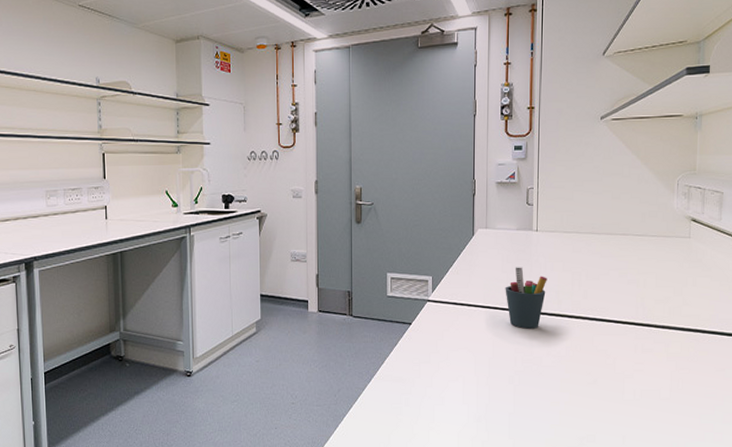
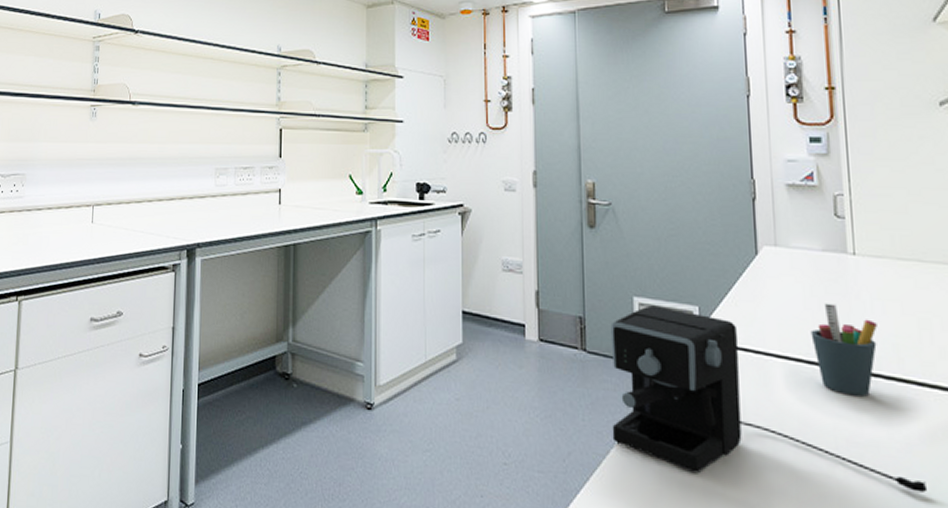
coffee maker: none [369,278,568,392] -> present [610,305,928,493]

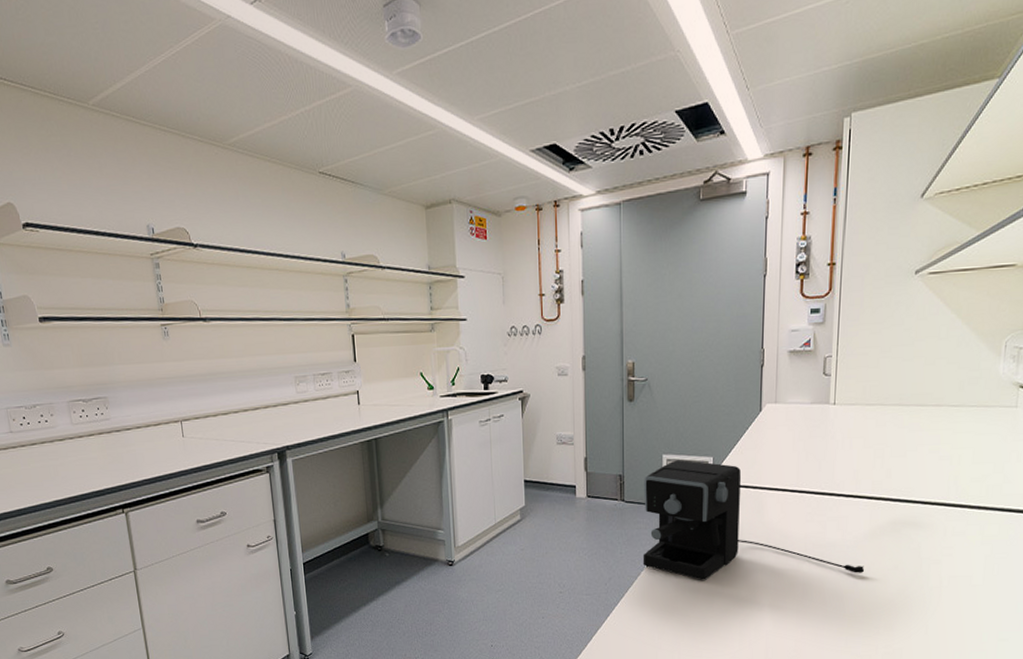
pen holder: present [810,303,877,397] -> none [795,444,845,512]

